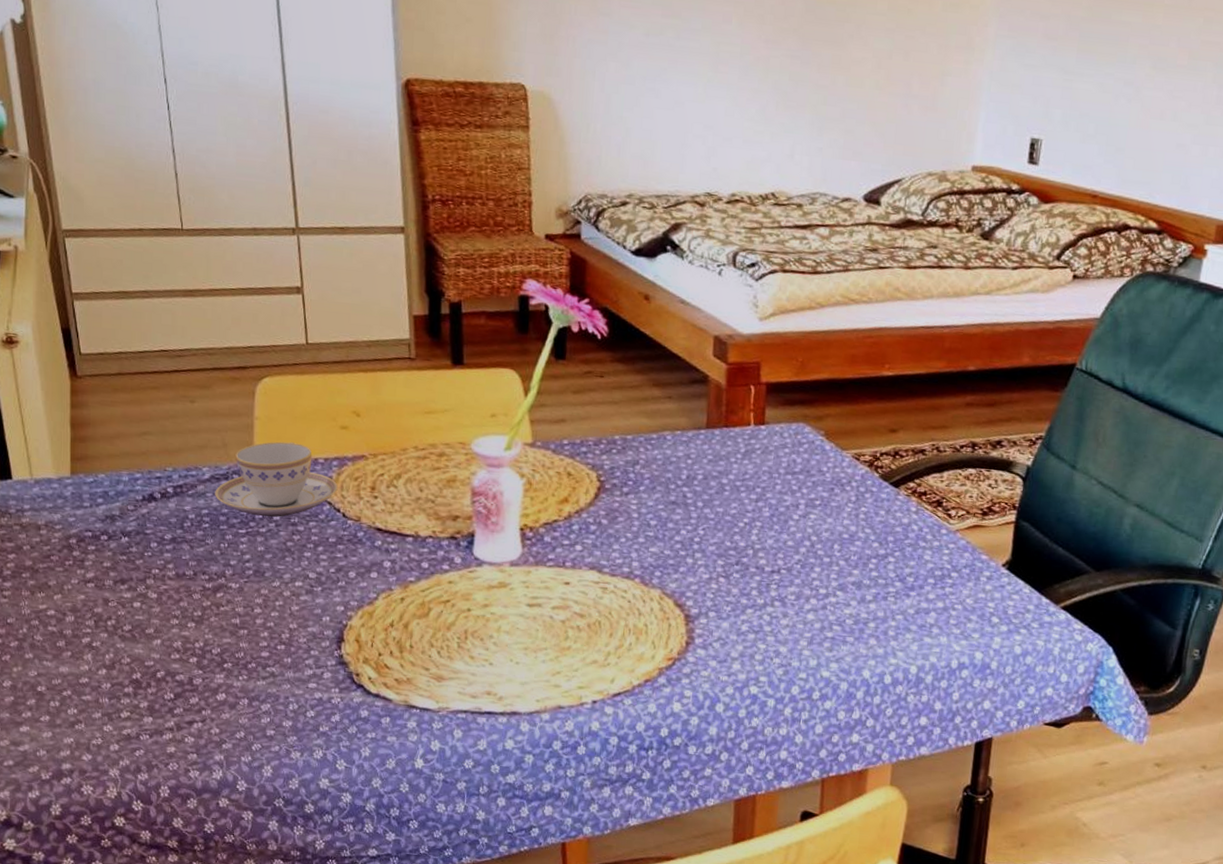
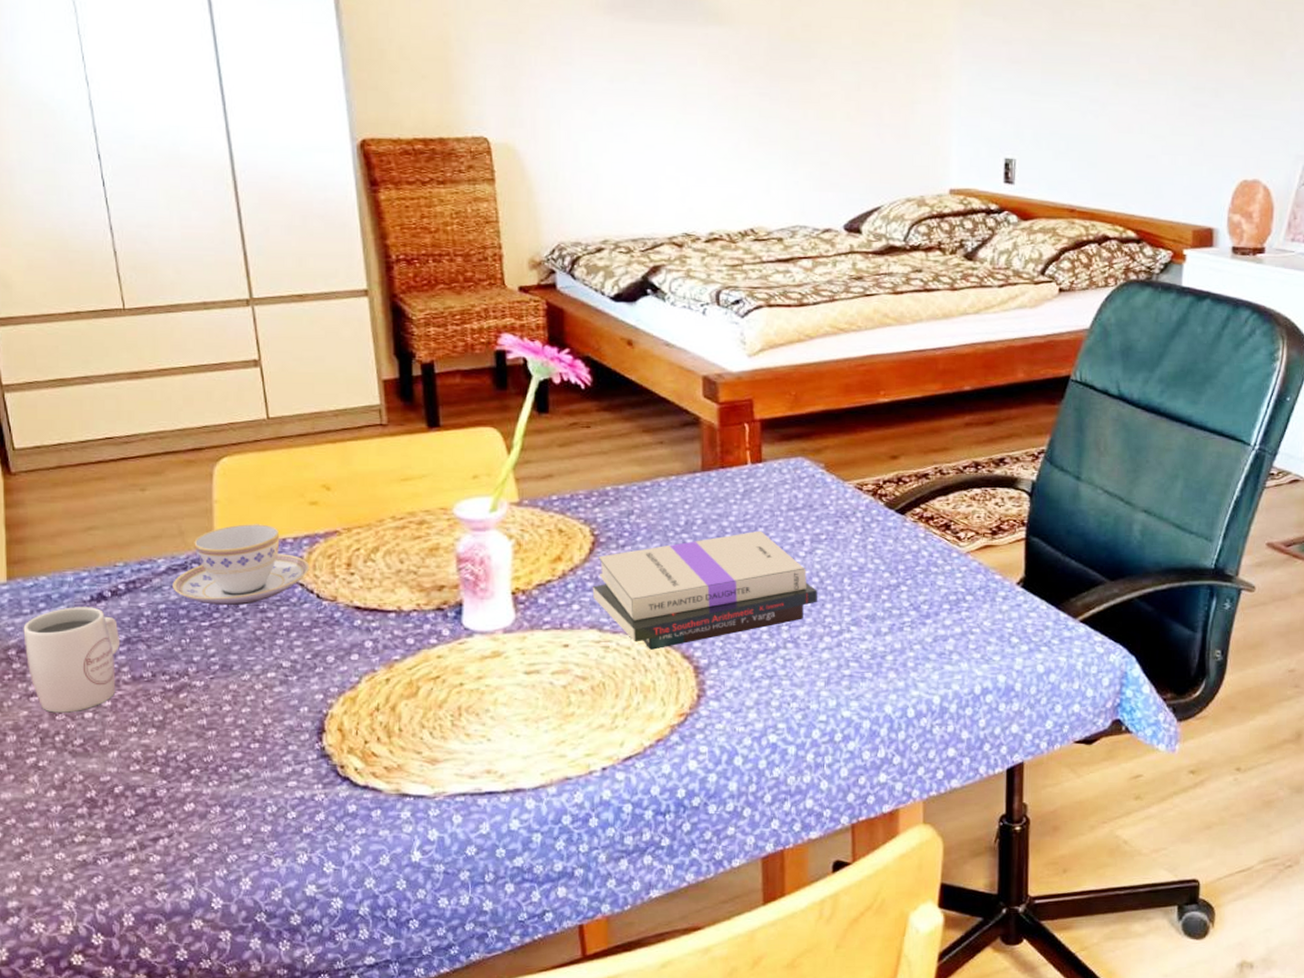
mug: none [83,504,168,601] -> present [23,607,121,713]
books: none [595,490,808,595] -> present [592,530,817,650]

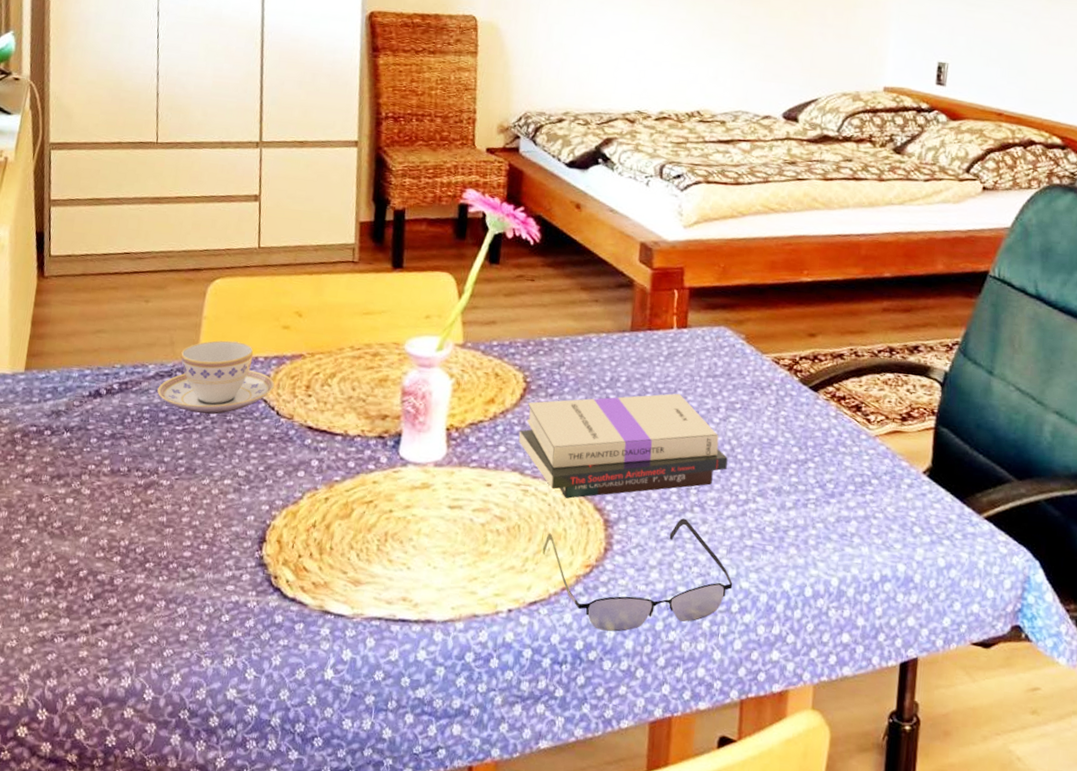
mug: present [23,607,121,713] -> none [28,400,107,497]
eyeglasses: none [632,656,834,776] -> present [542,518,733,632]

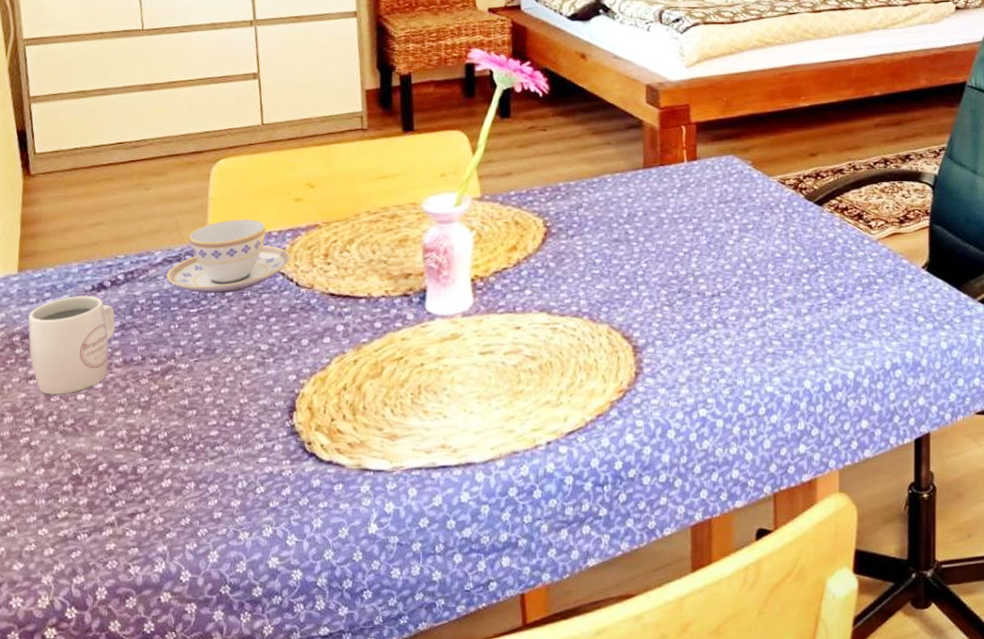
mug: none [28,400,107,497] -> present [28,296,116,395]
books: present [518,393,728,499] -> none [543,221,744,331]
eyeglasses: present [542,518,733,632] -> none [576,336,758,449]

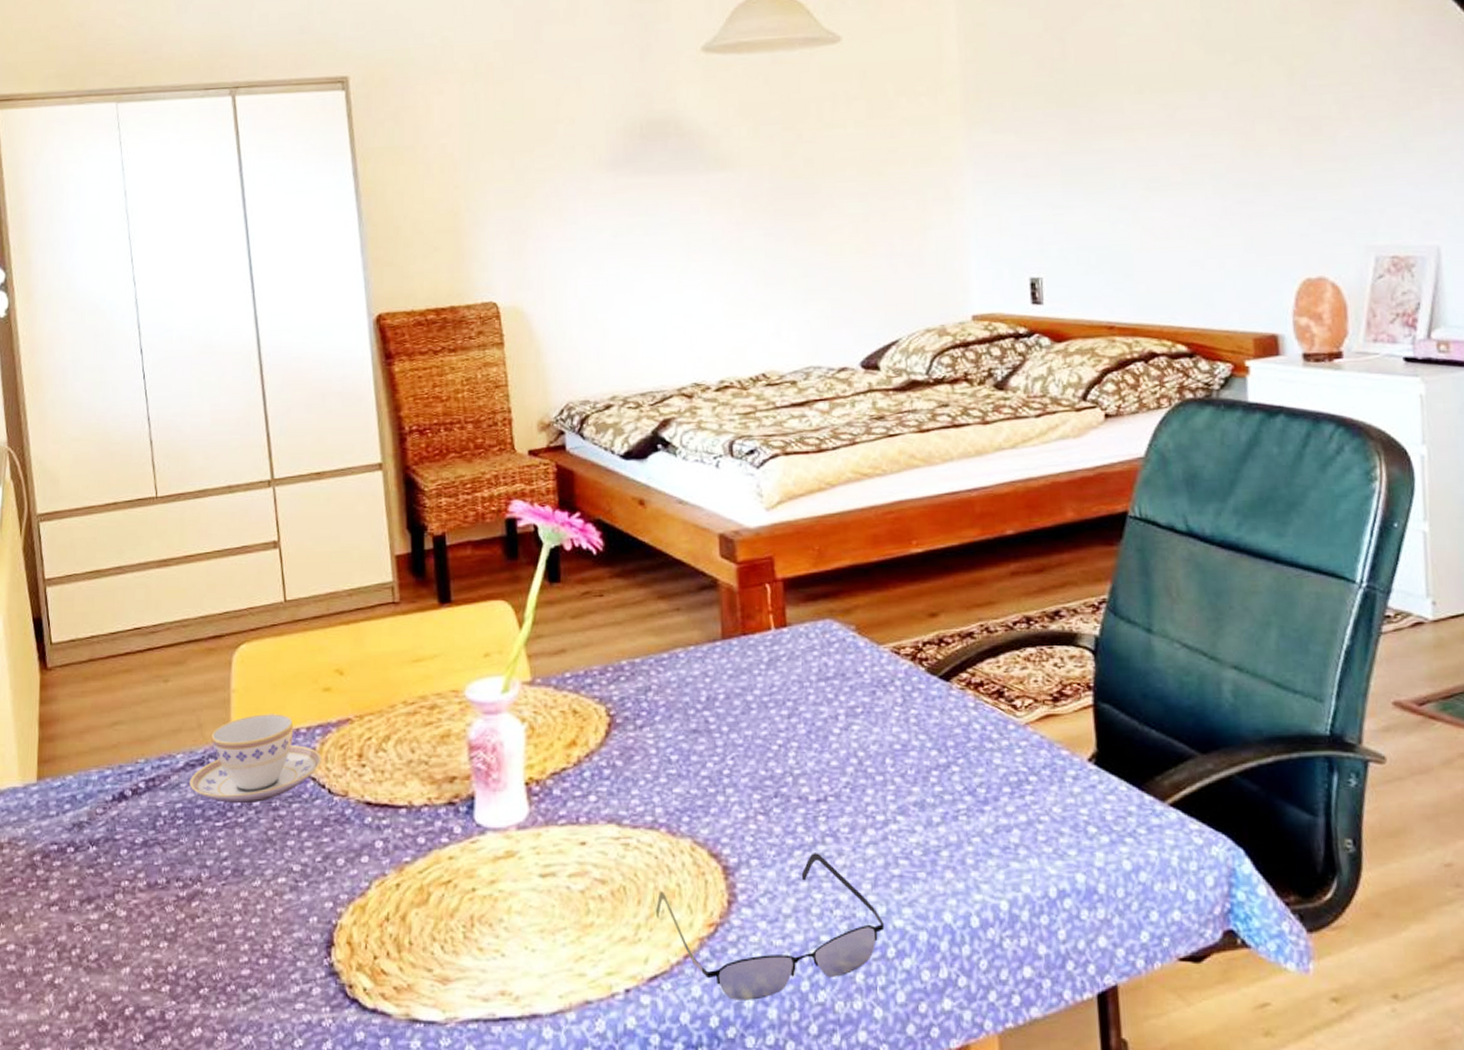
mug: present [28,296,116,395] -> none [48,807,139,924]
eyeglasses: none [576,336,758,449] -> present [656,853,885,1000]

